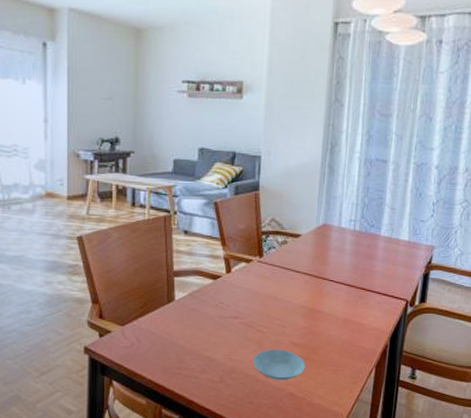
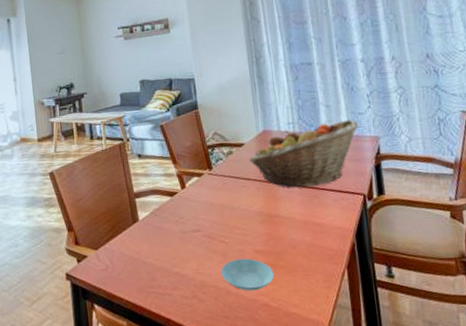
fruit basket: none [303,225,418,287] -> present [249,119,359,188]

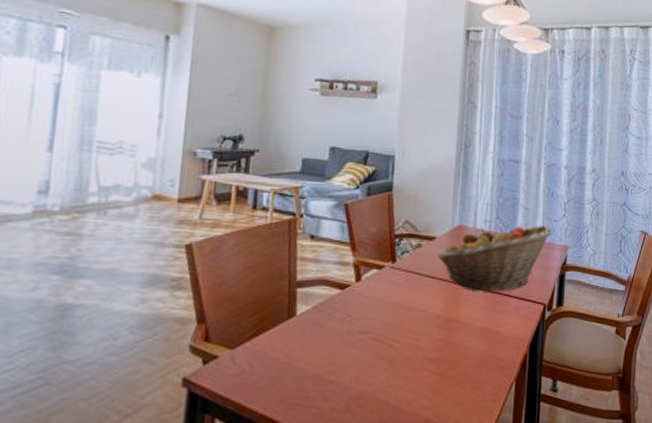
saucer: present [220,258,274,291] -> none [383,366,442,404]

